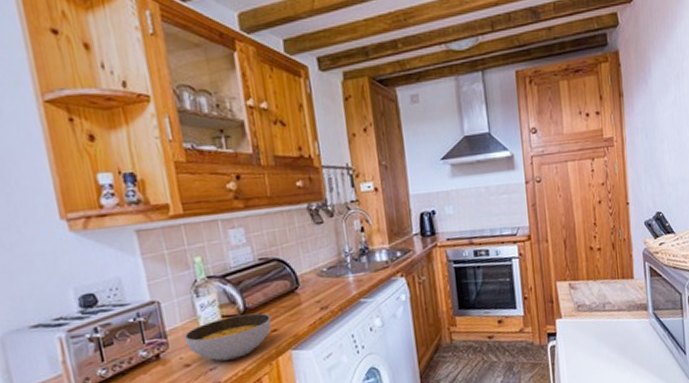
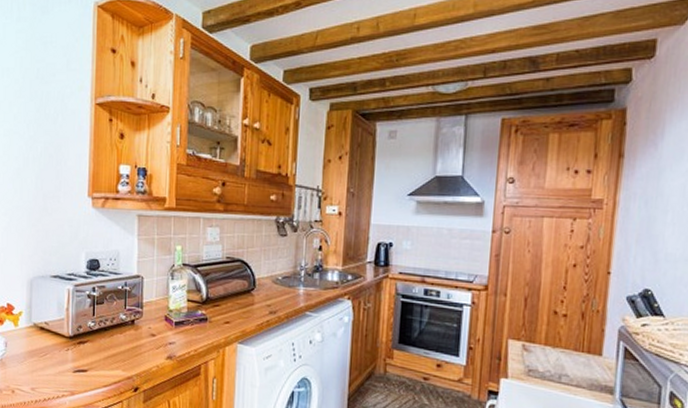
soup bowl: present [183,312,272,361] -> none [155,301,227,339]

